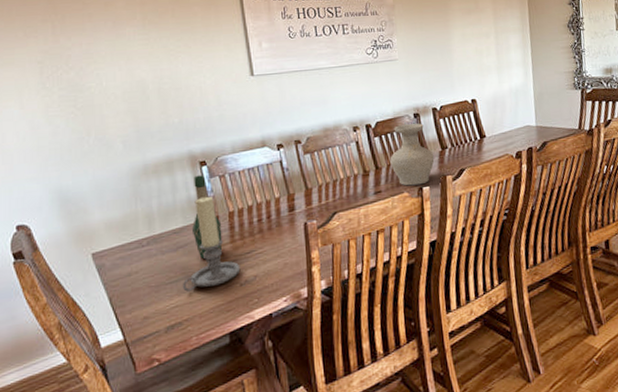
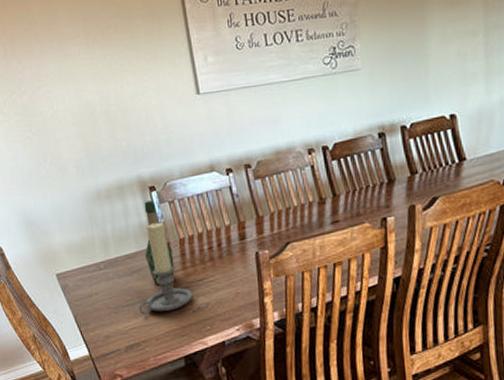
vase: present [390,123,435,186] -> none [349,144,402,216]

